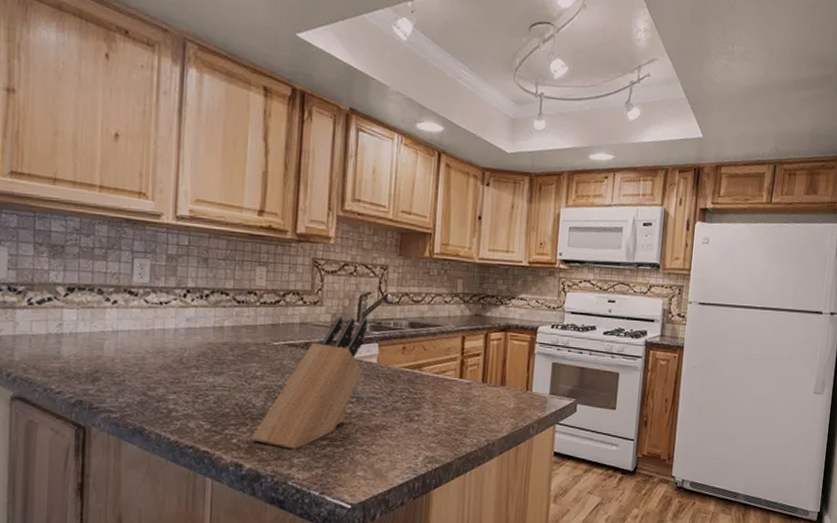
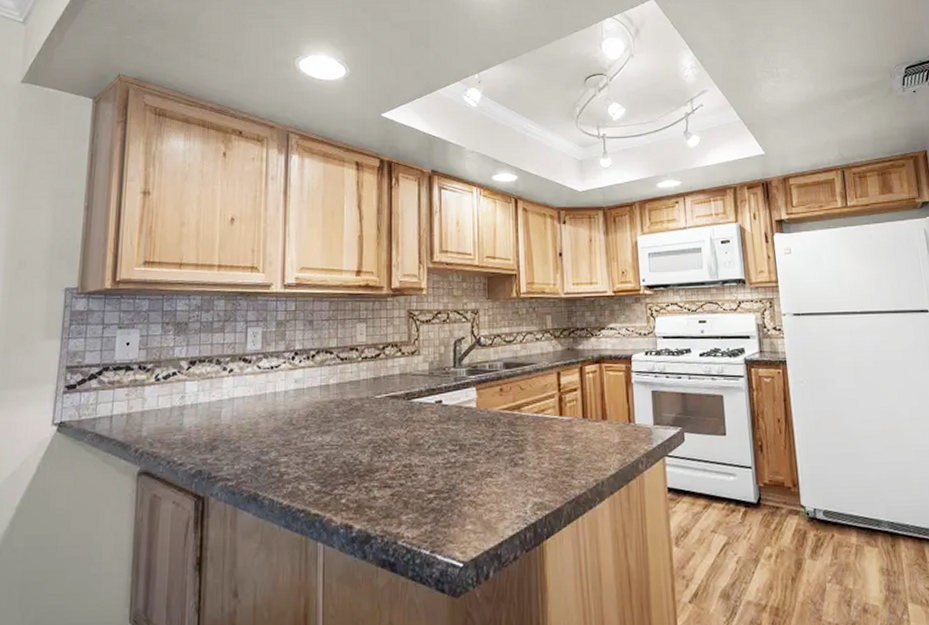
knife block: present [251,317,368,449] -> none [359,363,464,505]

